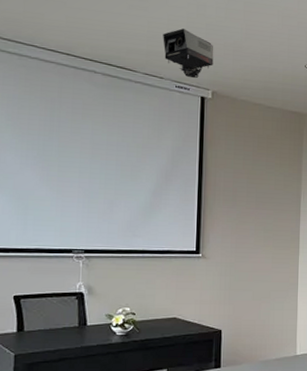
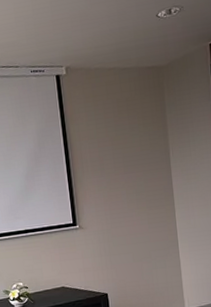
projector: present [163,28,214,79] -> none [12,13,63,60]

